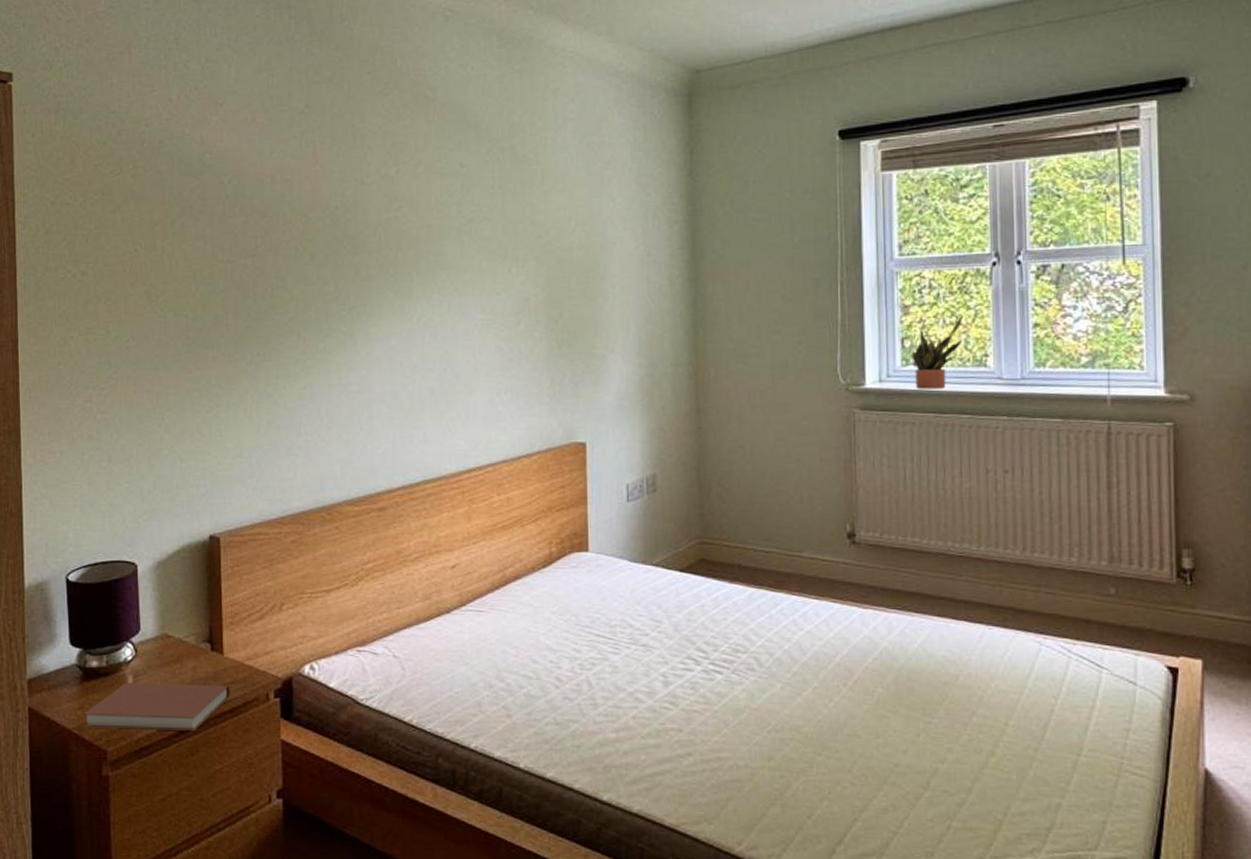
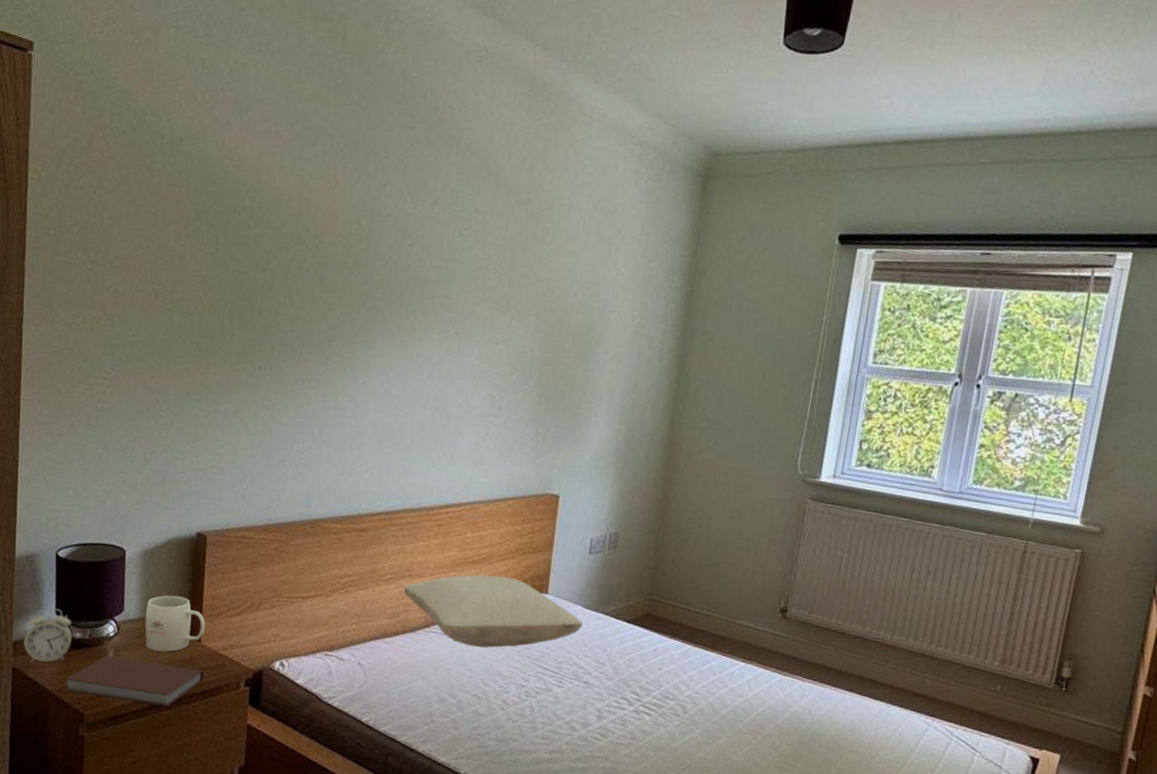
alarm clock: none [39,638,89,700] -> present [24,607,73,663]
mug: none [163,607,228,671] -> present [144,595,206,652]
pillow: none [431,539,631,620] -> present [402,575,583,648]
potted plant: present [911,314,963,390] -> none [864,426,919,492]

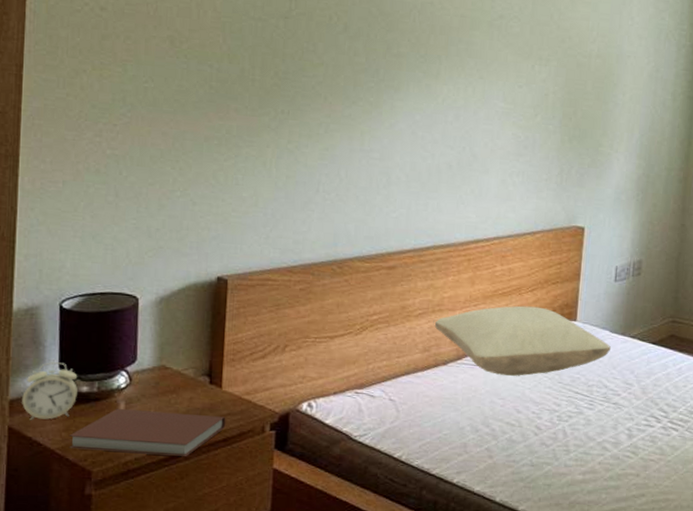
mug: present [144,595,206,652] -> none [160,342,228,401]

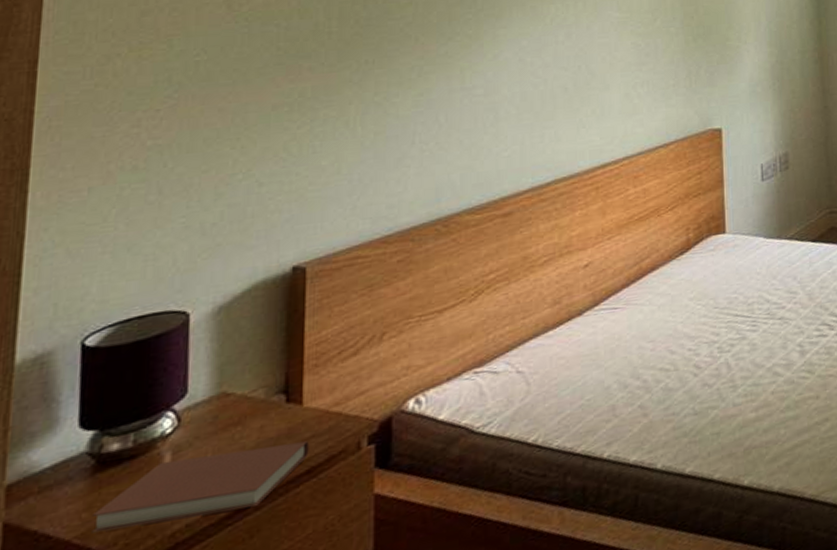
alarm clock: present [22,362,79,421] -> none [24,418,106,508]
pillow: present [433,305,611,376] -> none [562,225,767,314]

